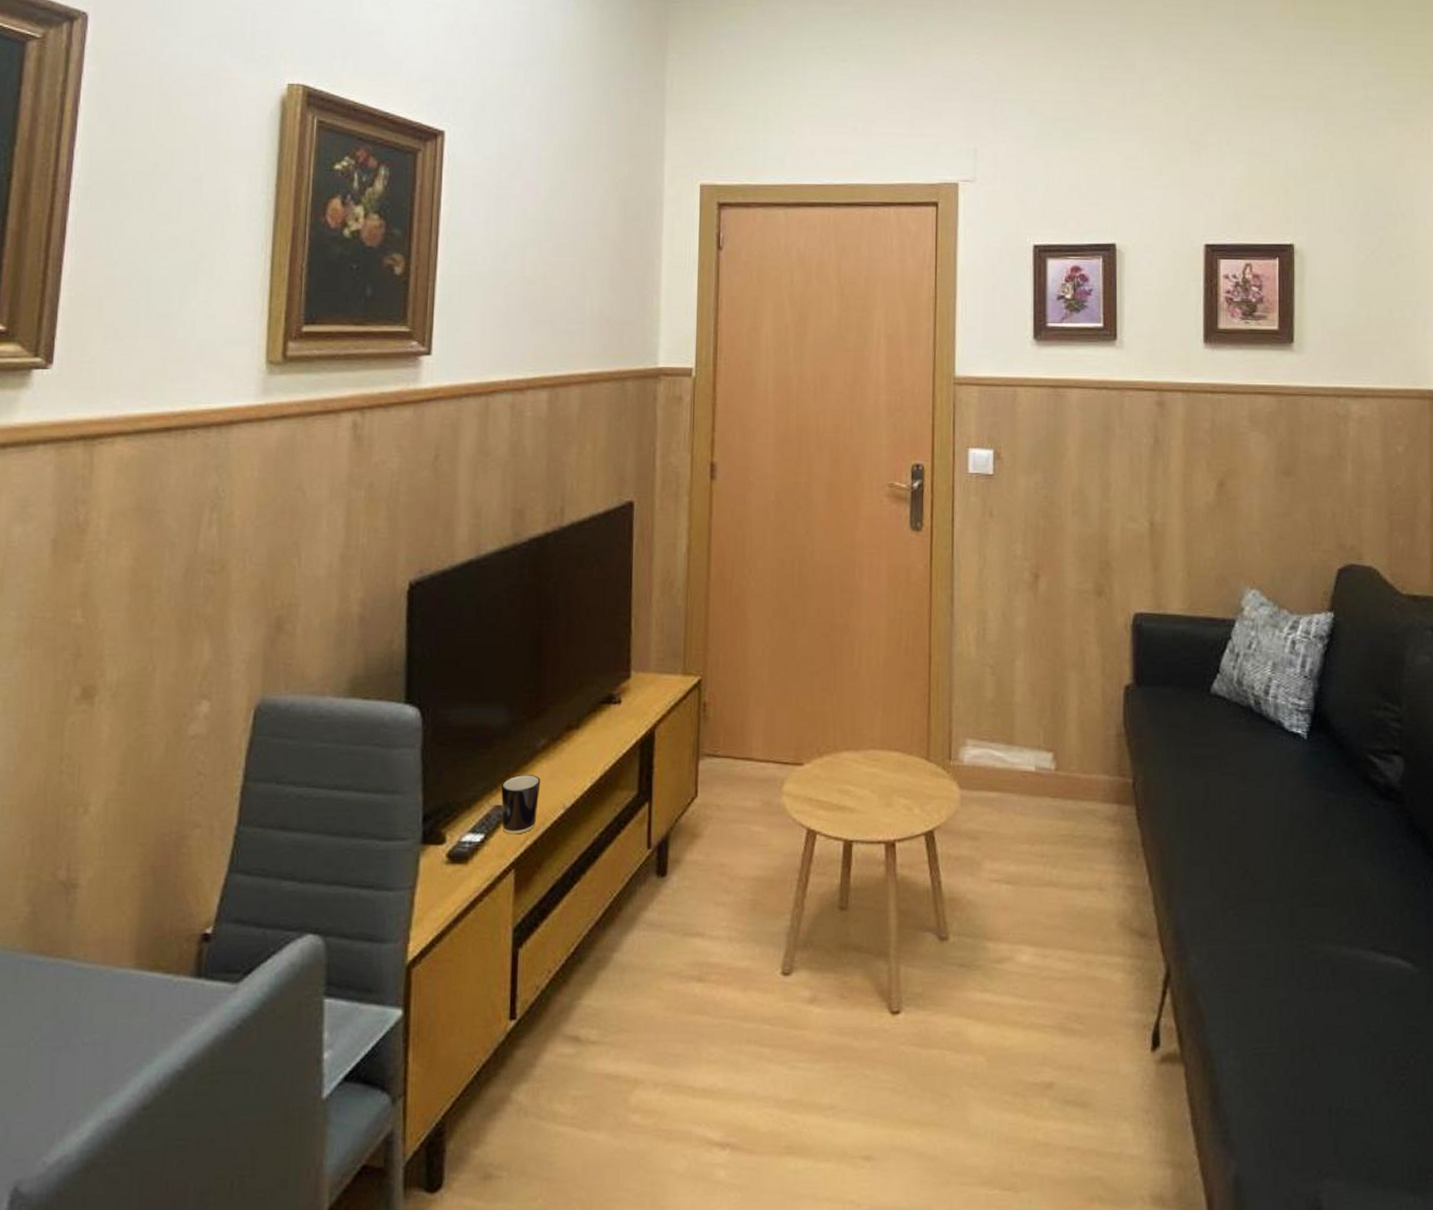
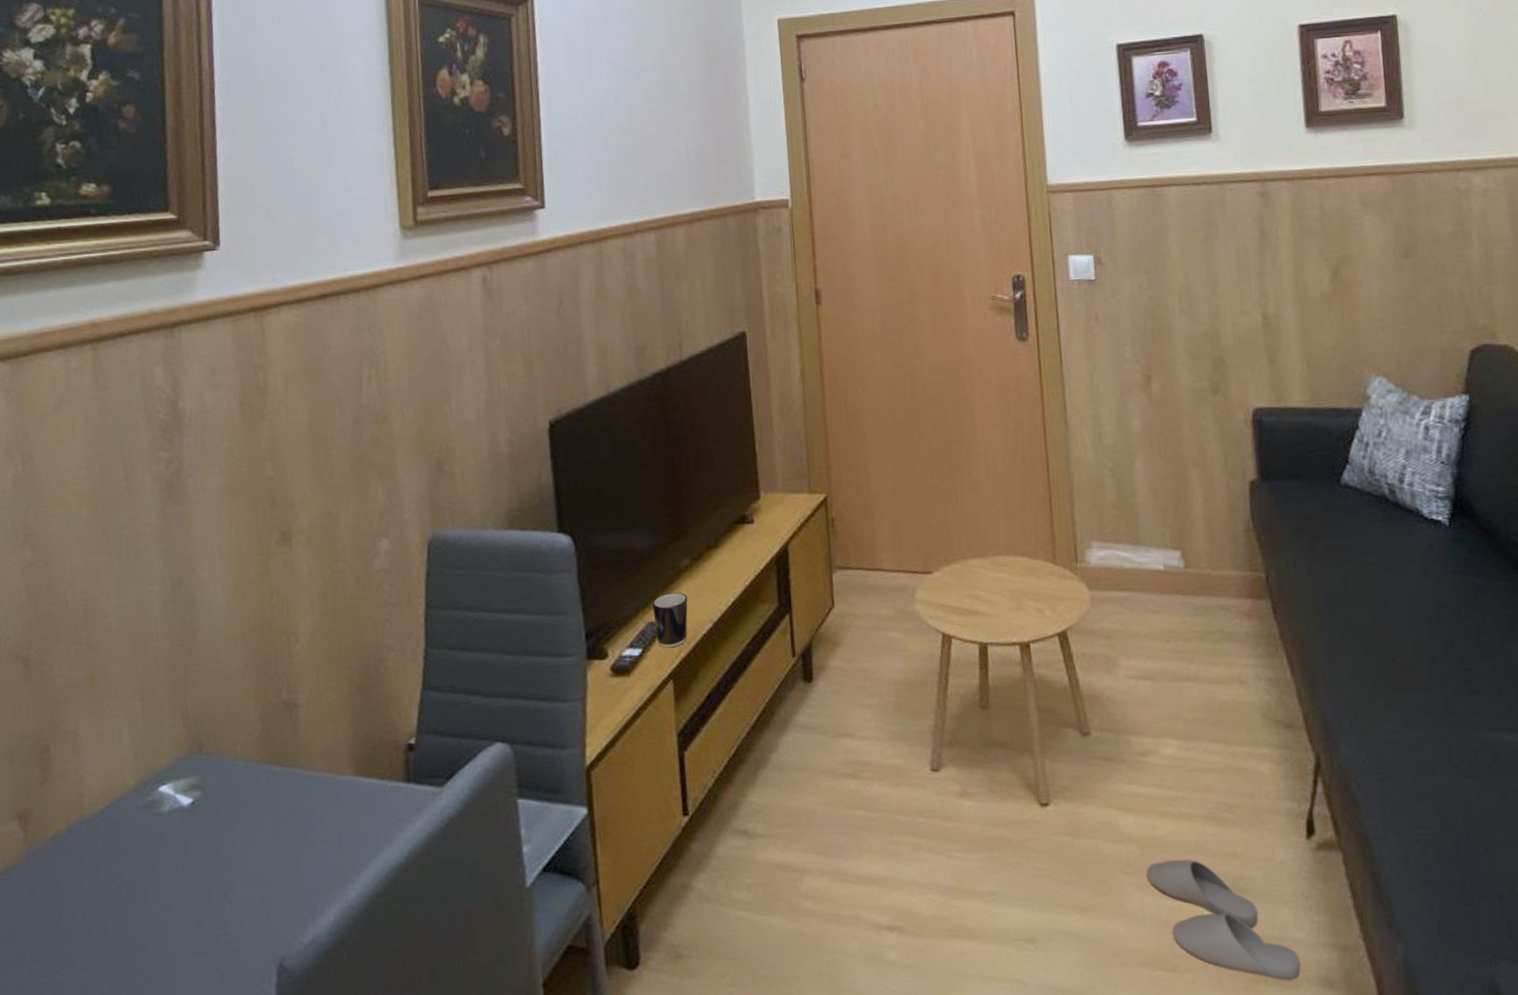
slippers: none [992,1071,1135,1199] -> present [1146,859,1301,980]

